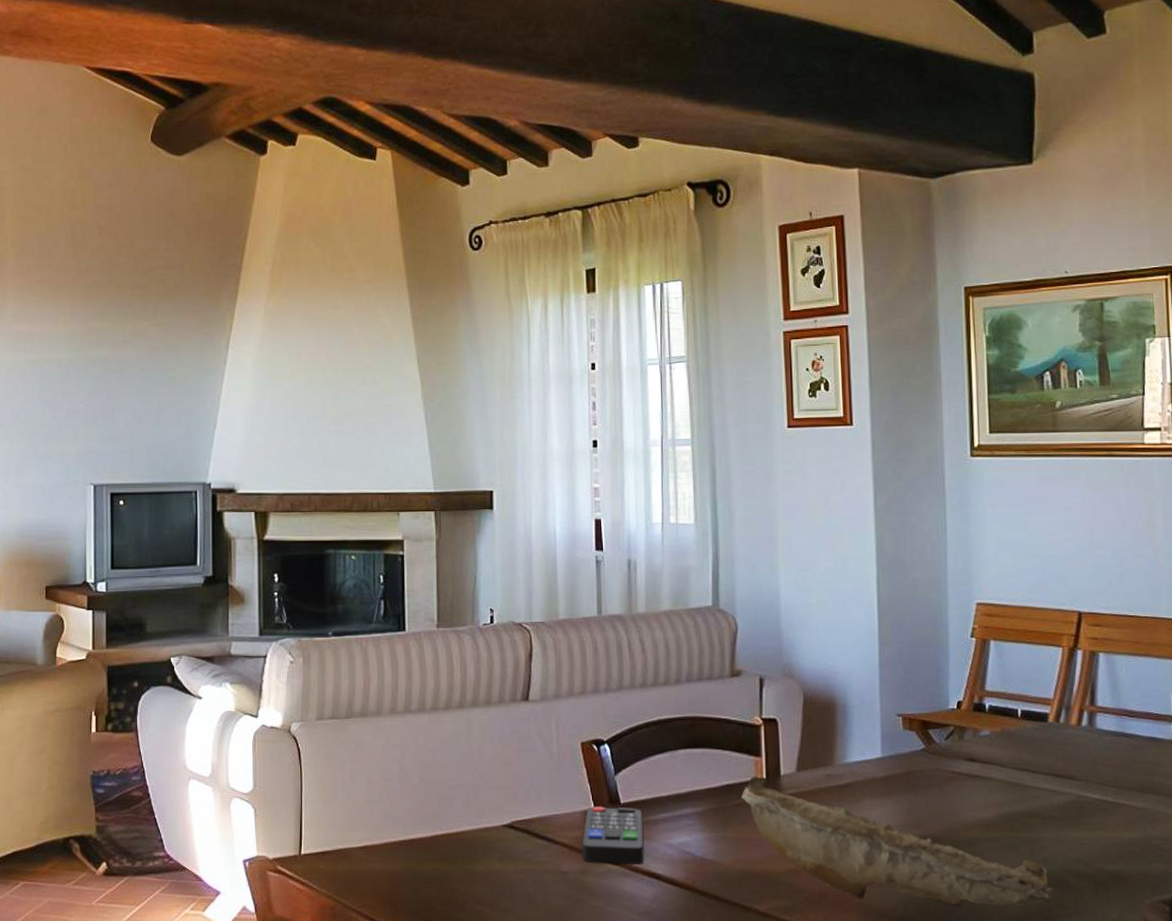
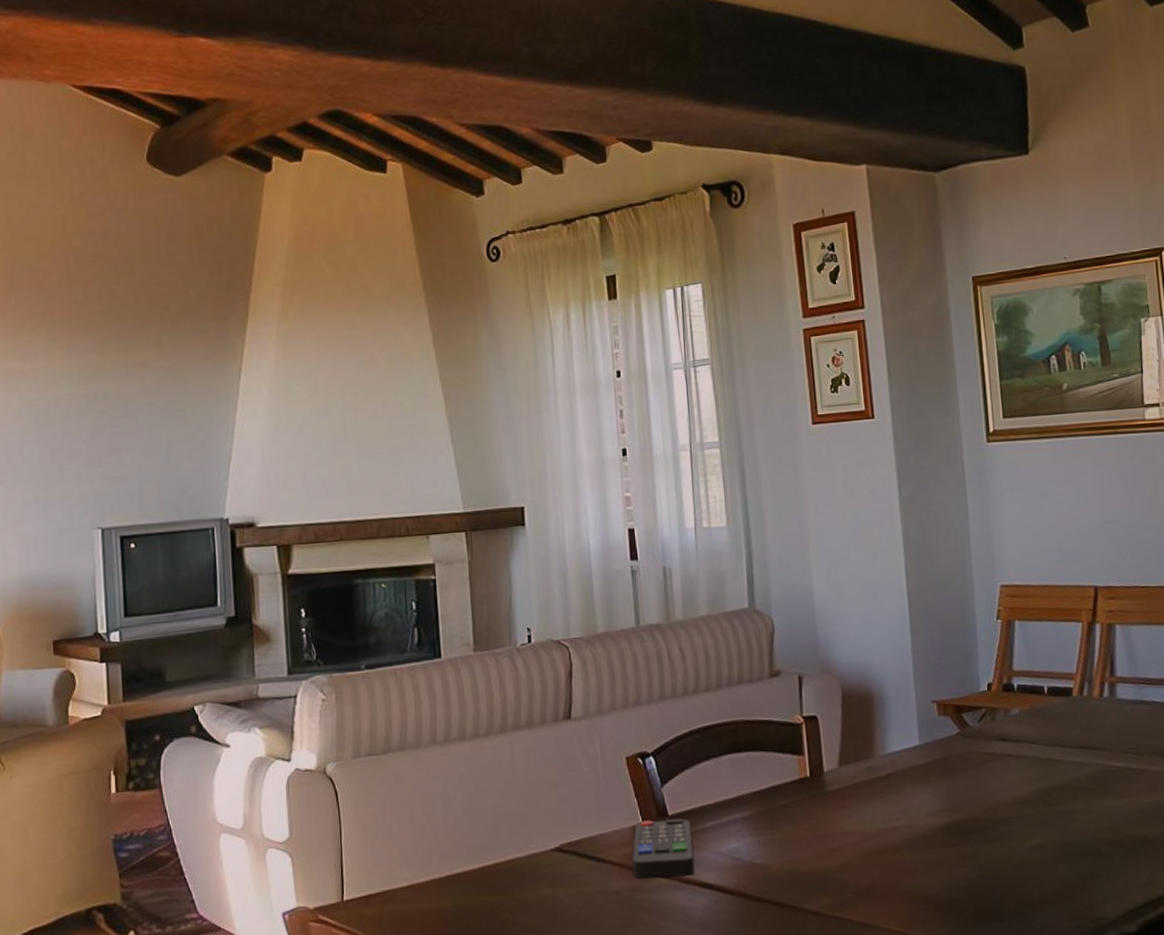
decorative bowl: present [742,776,1054,906] -> none [787,775,1087,887]

